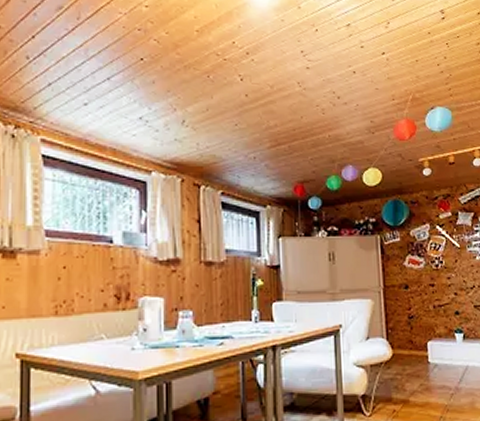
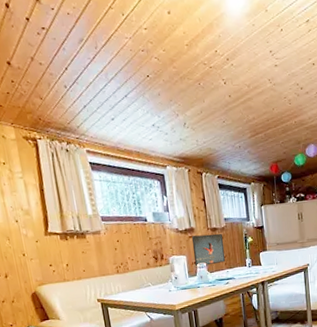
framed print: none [175,269,222,317] -> present [191,233,226,268]

